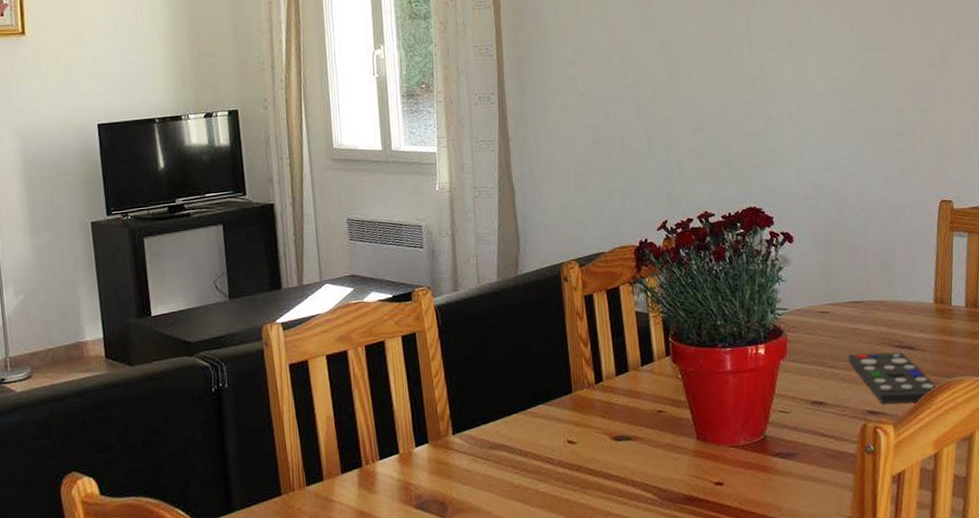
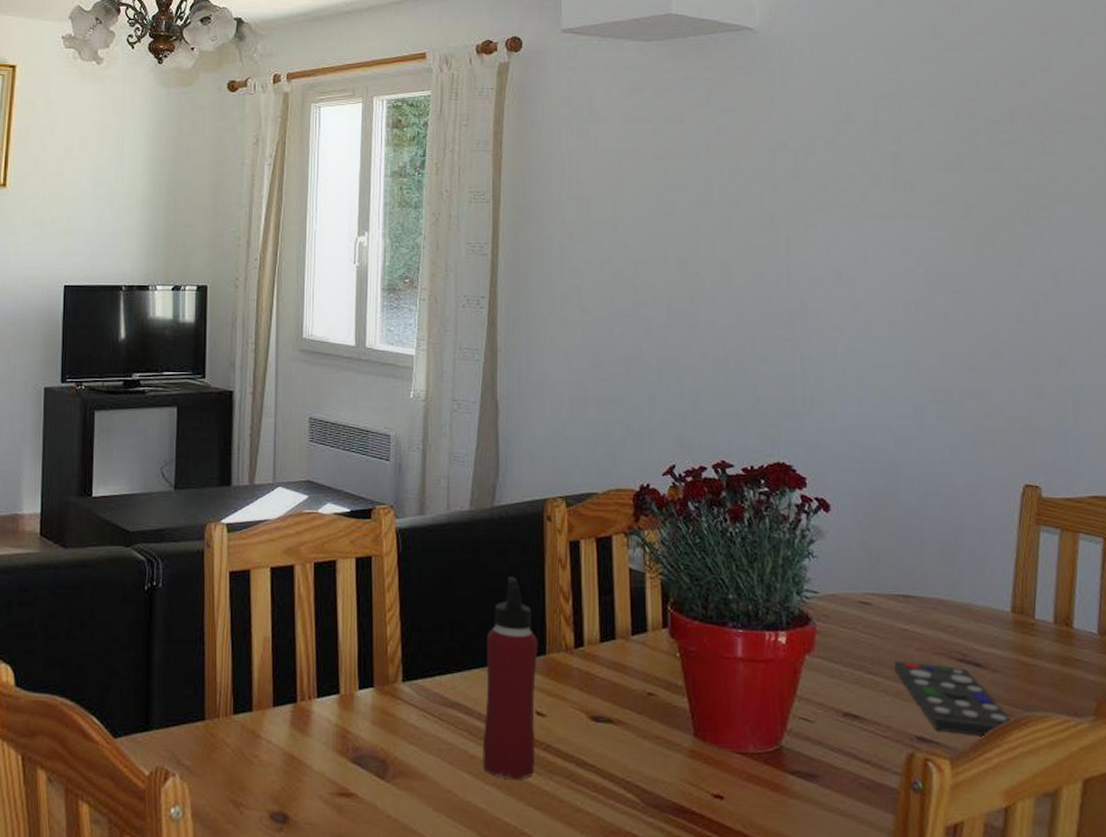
water bottle: none [521,332,570,500] -> present [482,577,538,779]

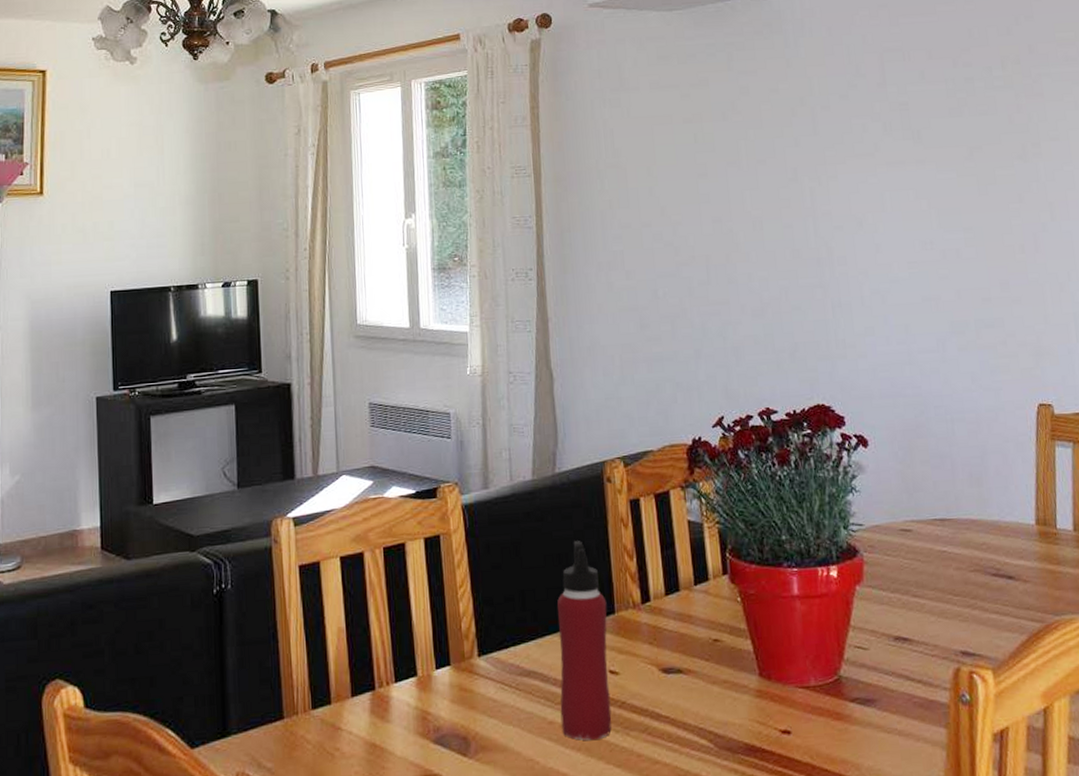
remote control: present [894,661,1013,737] -> none [936,581,1045,645]

